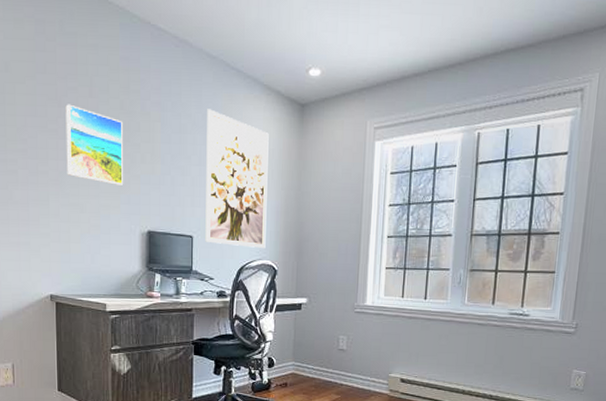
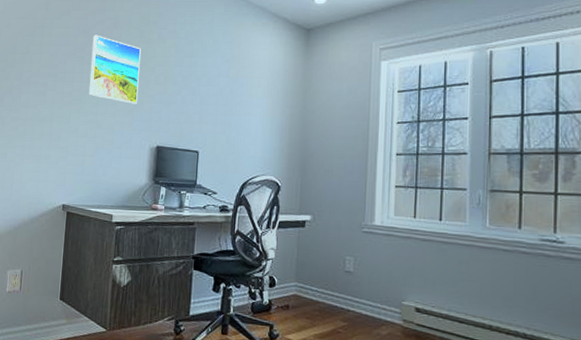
wall art: present [205,109,269,249] -> none [210,35,275,165]

